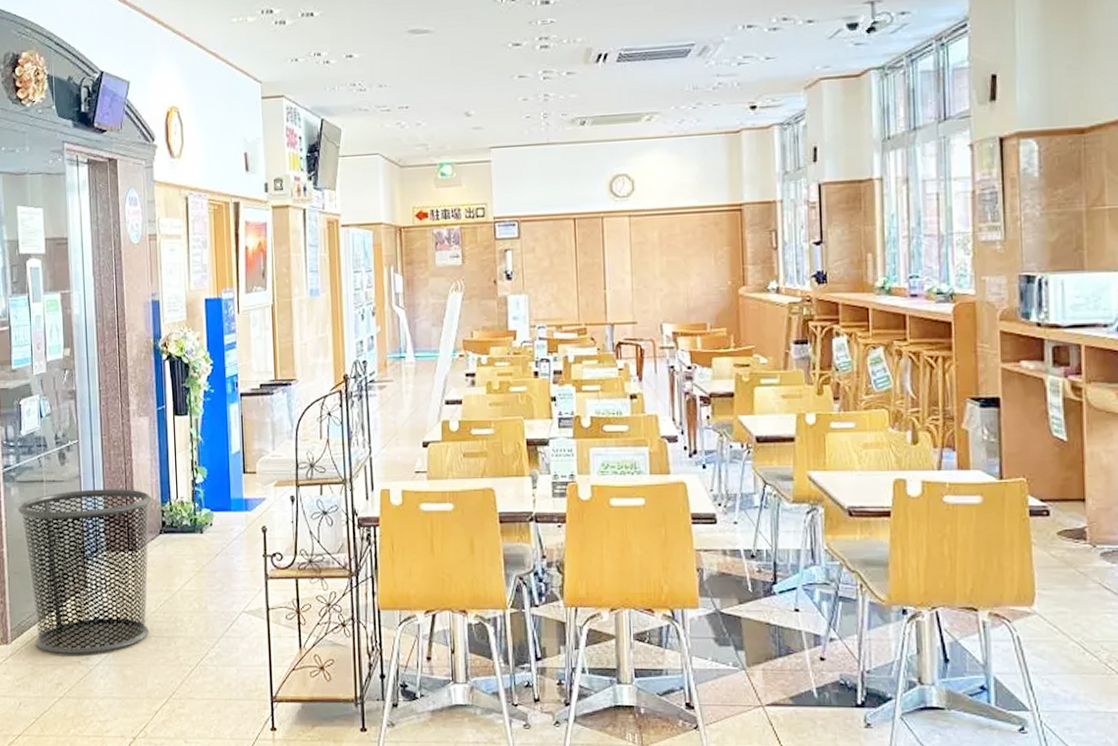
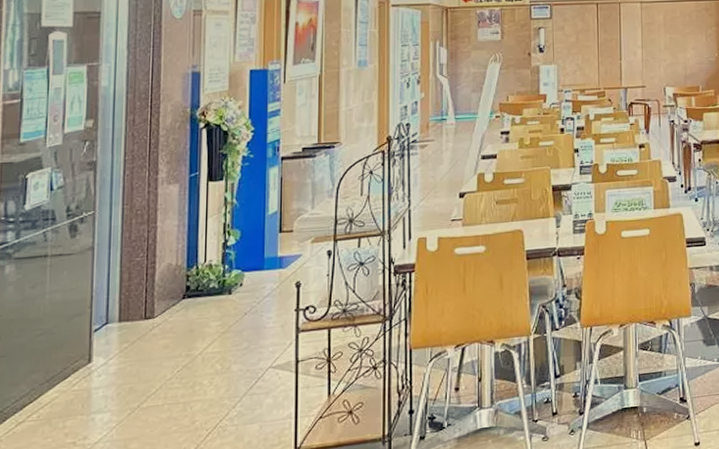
waste bin: present [17,489,152,655] -> none [11,256,176,439]

